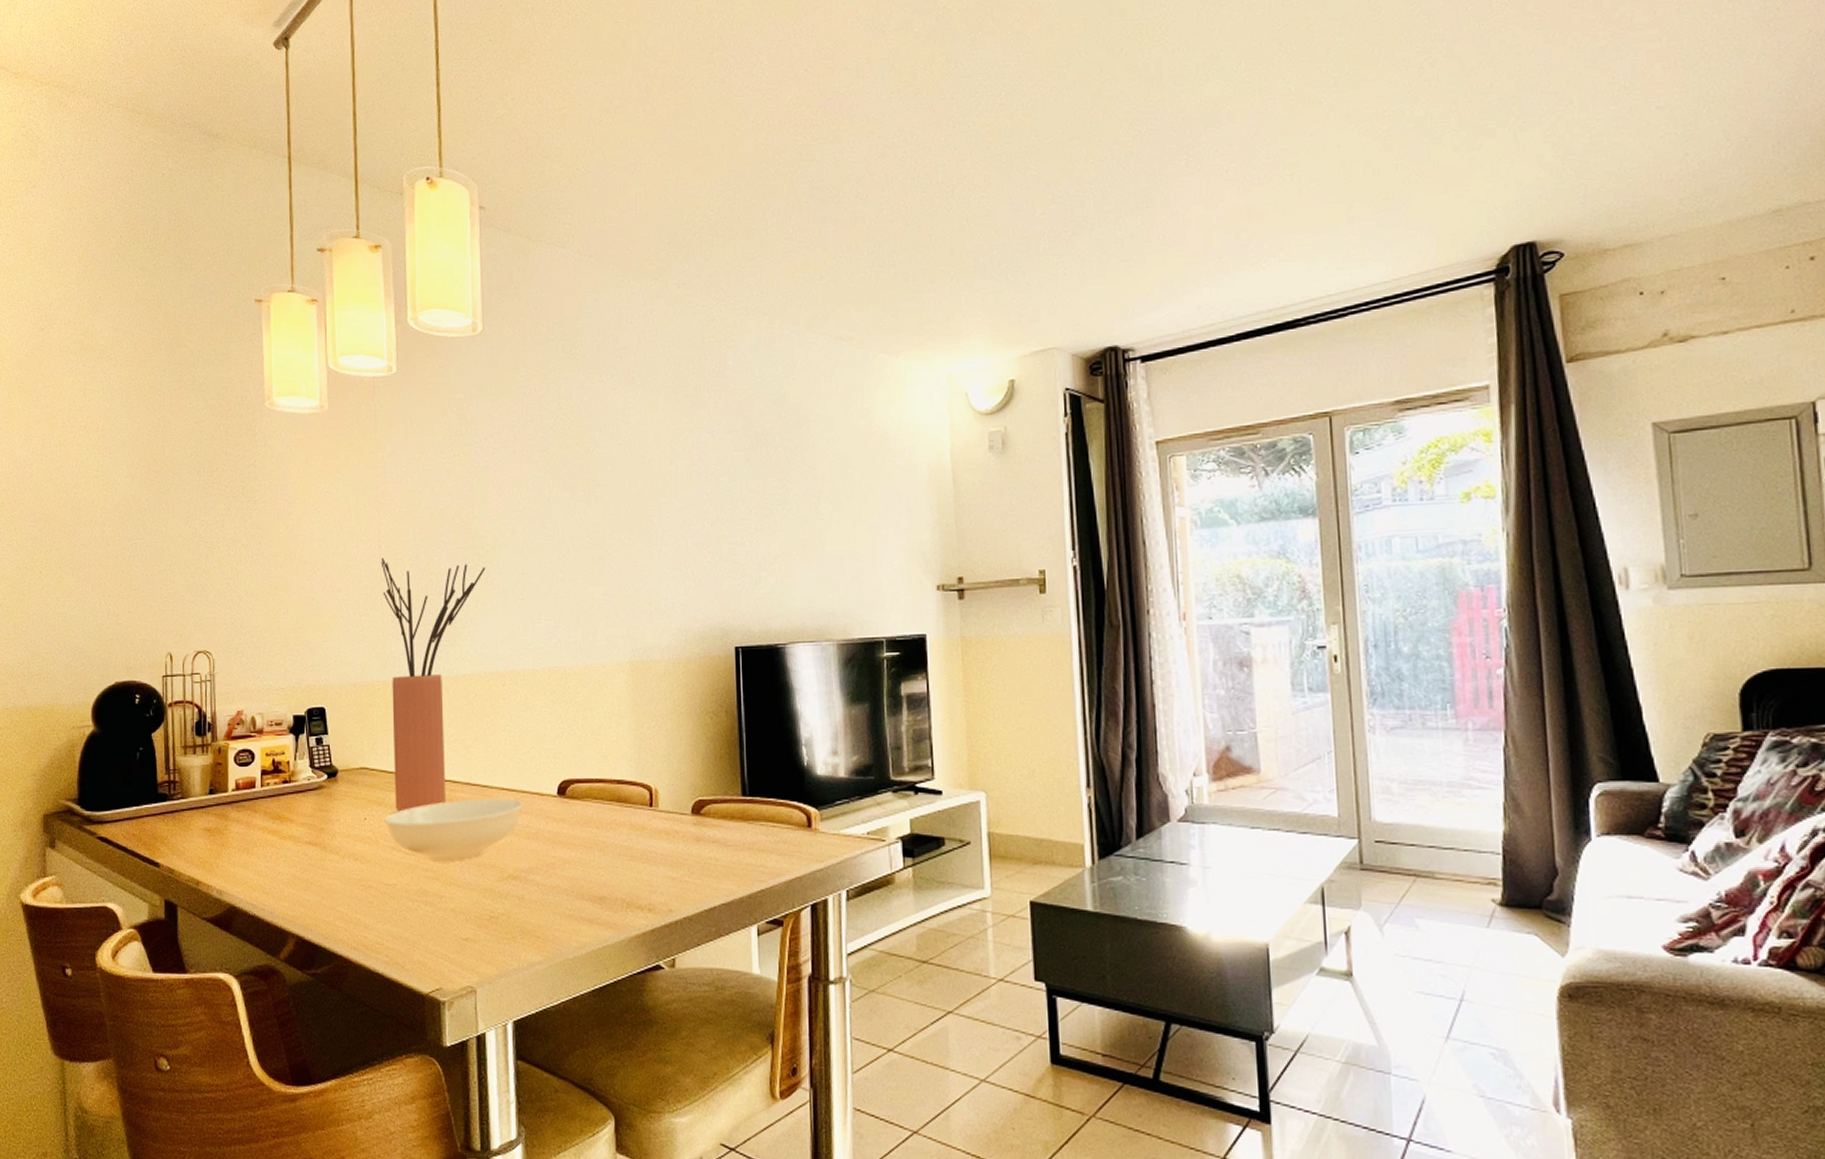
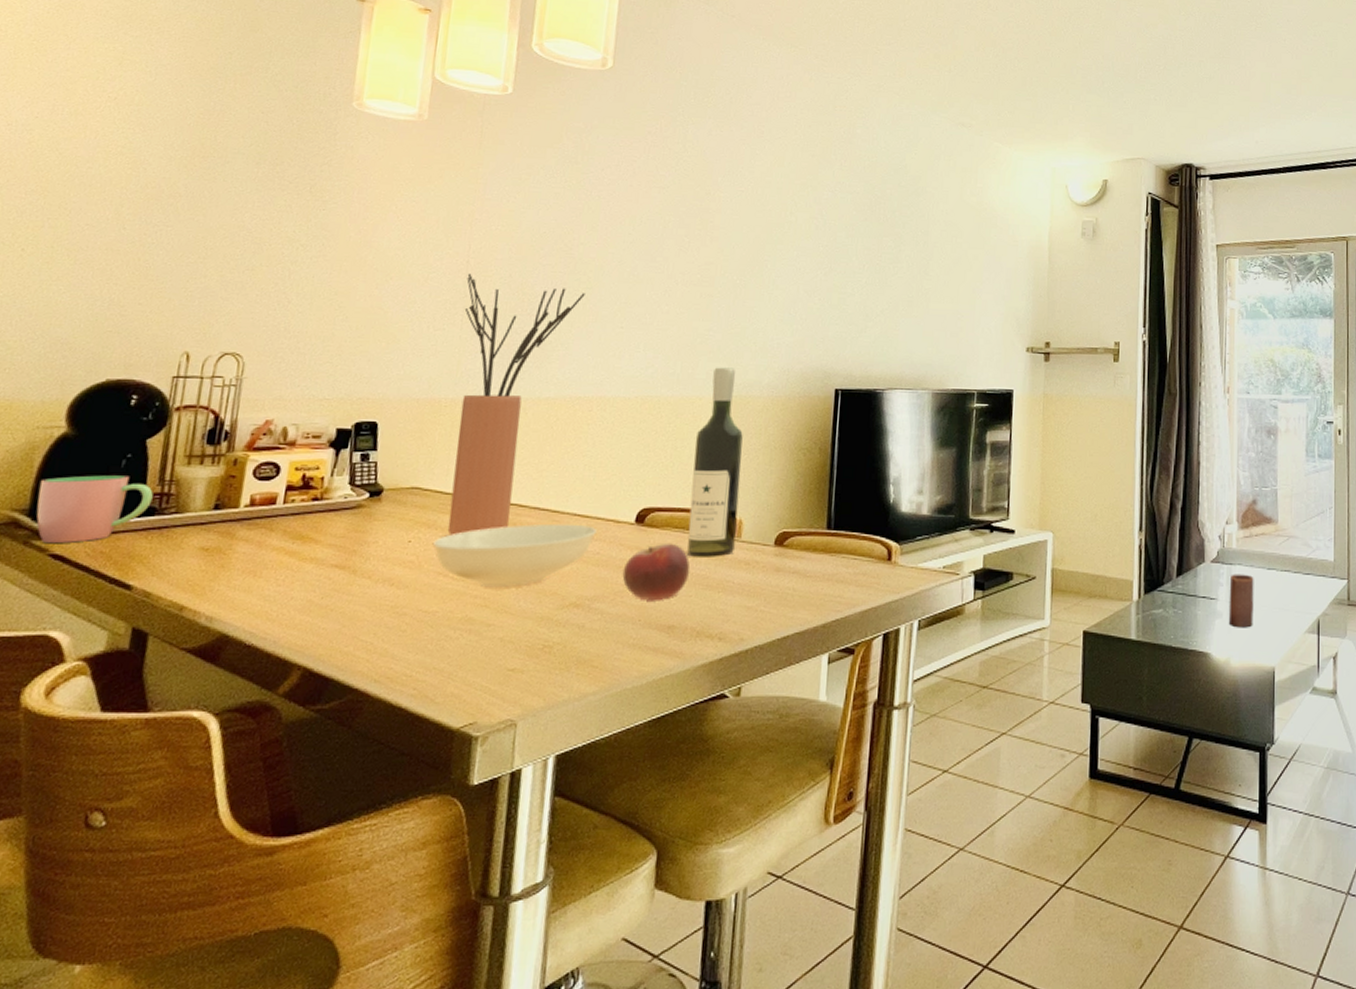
cup: none [82,767,163,828] -> present [36,475,153,544]
fruit: none [552,815,614,871] -> present [622,544,691,600]
bottle: none [603,632,653,828] -> present [687,367,743,557]
candle: none [1203,834,1237,898] -> present [1228,574,1254,628]

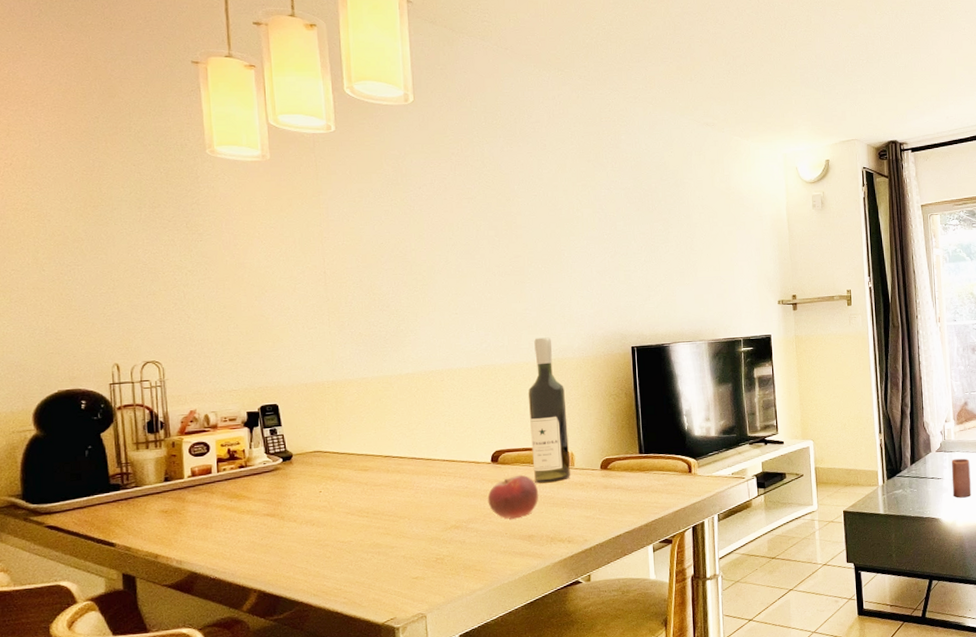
cup: present [36,475,153,544] -> none [25,462,116,519]
bowl: present [432,523,597,588] -> none [338,467,463,521]
vase: present [447,273,586,535] -> none [326,281,423,484]

